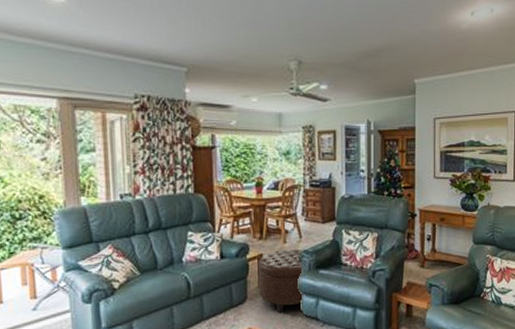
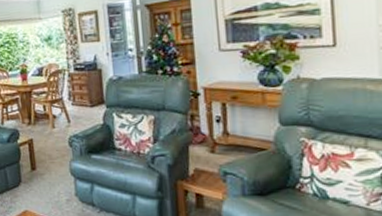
ottoman: present [257,249,305,314] -> none [28,134,77,198]

